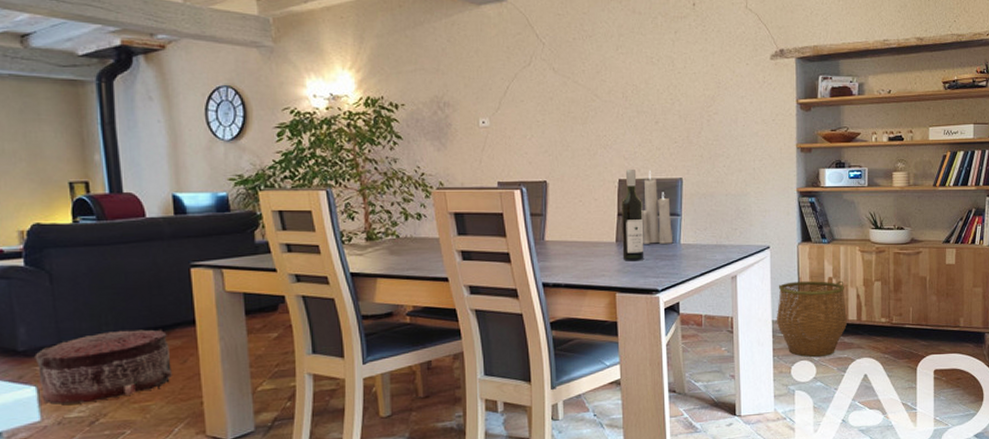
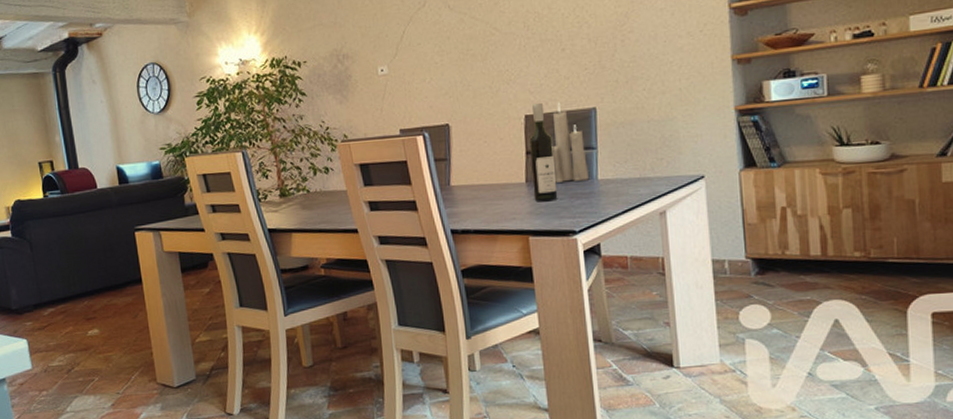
pouf: present [34,329,172,405] -> none [24,287,127,355]
basket: present [776,280,847,357] -> none [716,210,808,300]

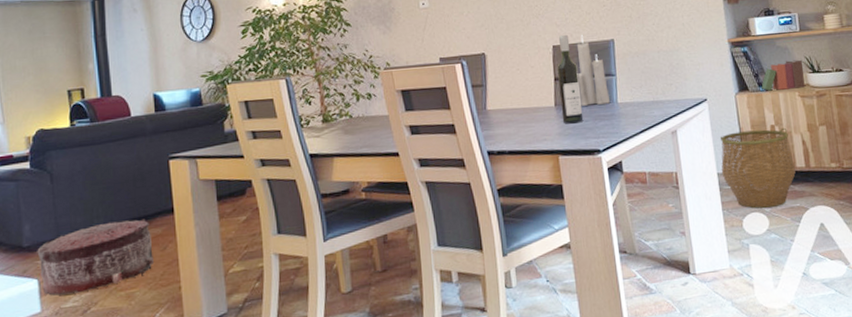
pouf: none [24,287,127,355] -> present [37,219,154,296]
basket: none [716,210,808,300] -> present [719,127,796,209]
books: none [773,130,829,167] -> present [761,60,805,91]

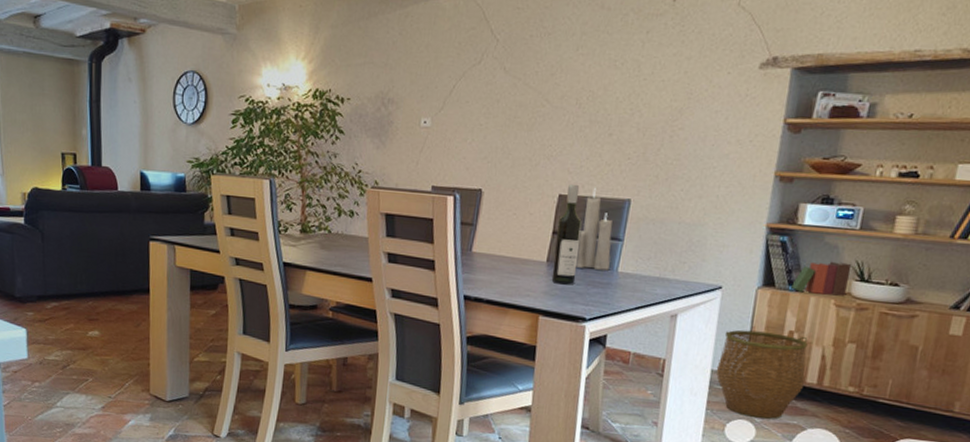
pouf: present [37,219,154,296] -> none [27,289,128,350]

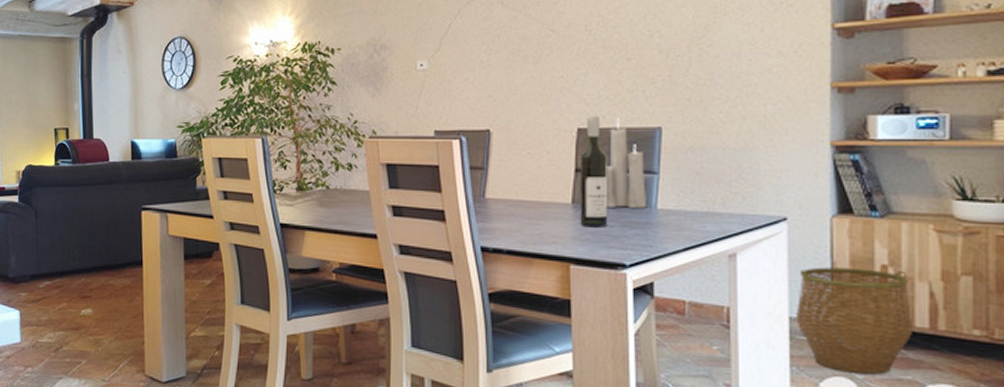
books: present [791,261,852,296] -> none [874,179,948,220]

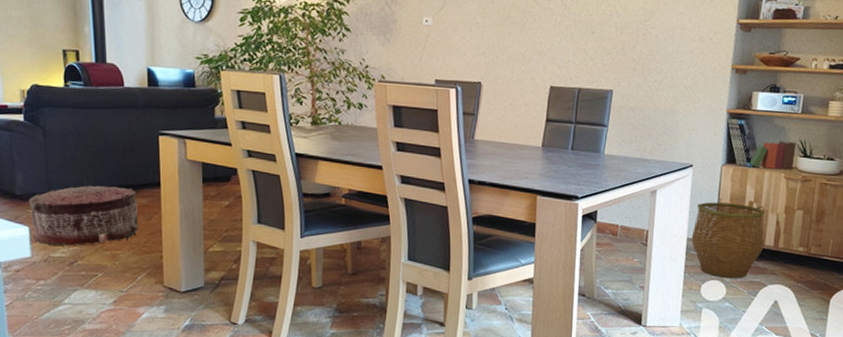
pouf: none [20,265,121,331] -> present [29,185,138,246]
bottle: present [580,115,608,228] -> none [546,77,571,167]
candle: present [605,117,646,208] -> none [567,79,598,153]
books: none [874,179,948,220] -> present [749,141,797,170]

